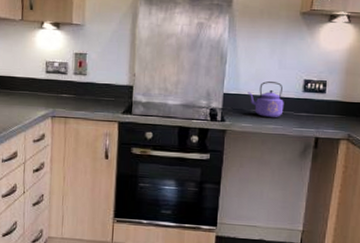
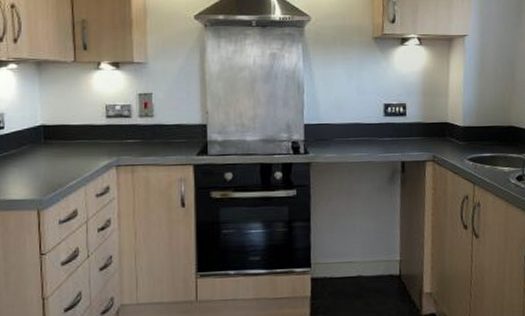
kettle: present [248,81,284,118] -> none [329,108,367,146]

